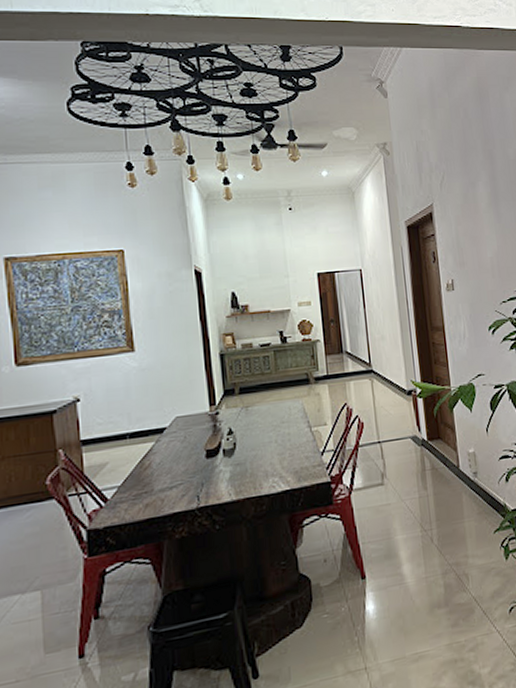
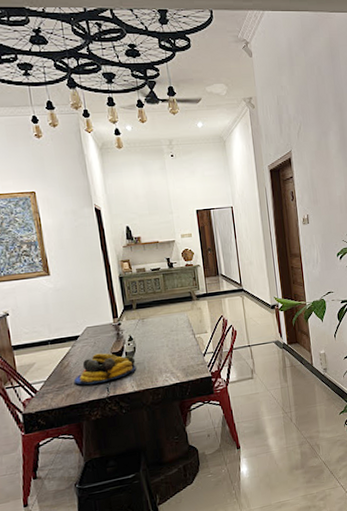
fruit bowl: none [155,450,236,493] -> present [73,353,137,385]

